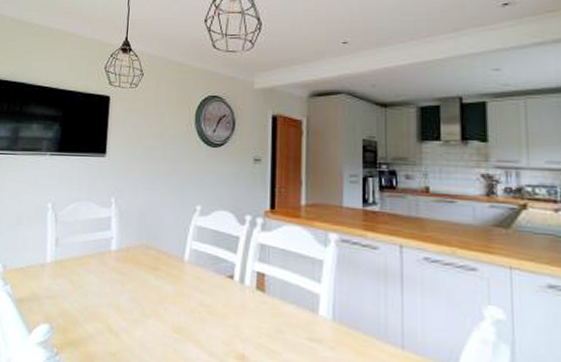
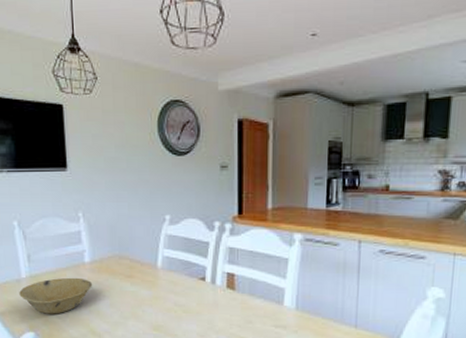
bowl: none [41,265,117,306] -> present [19,277,93,314]

